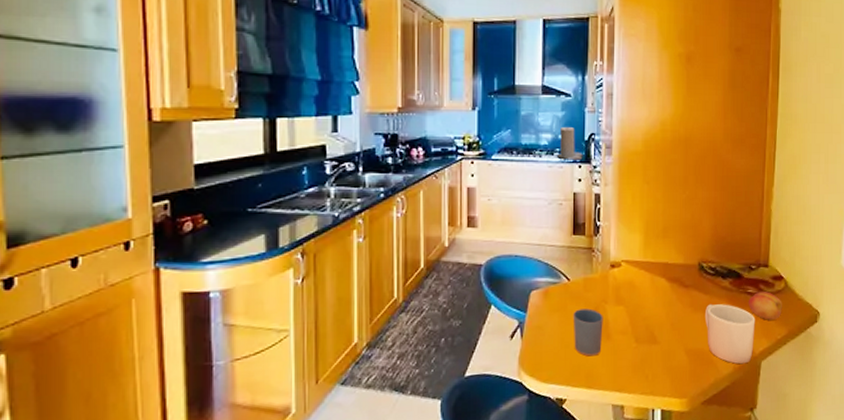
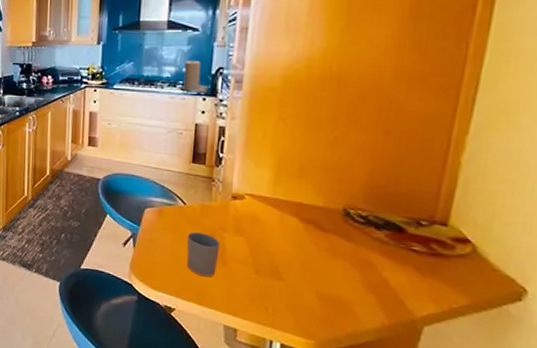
mug: present [704,303,755,365] -> none [346,253,420,324]
fruit: present [749,291,782,320] -> none [411,251,465,286]

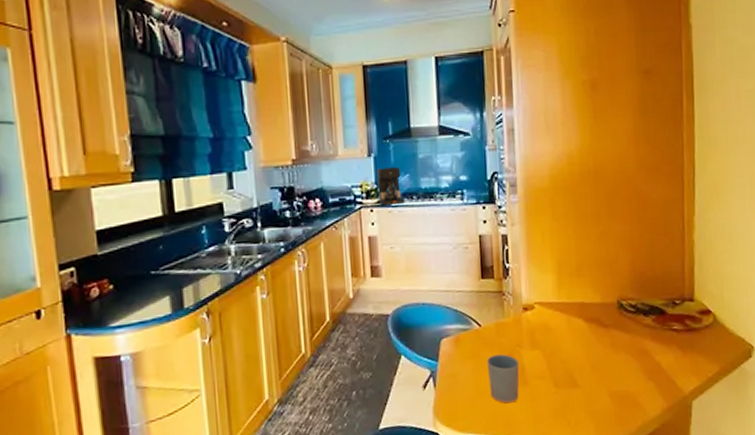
coffee maker: none [102,55,127,88] -> present [375,167,406,206]
paper towel: present [179,61,209,93] -> none [458,167,487,202]

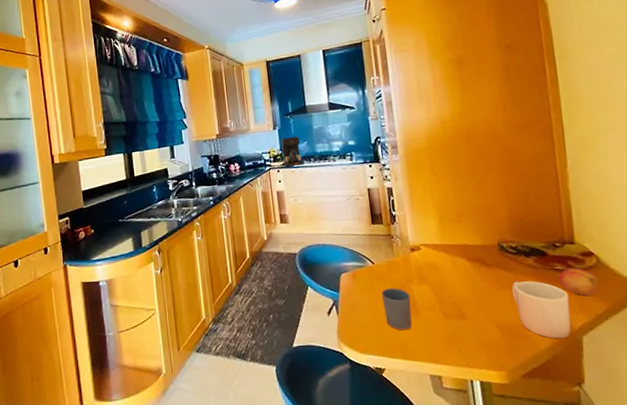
mug: none [627,342,684,406] -> present [511,281,572,339]
fruit: none [674,327,712,358] -> present [558,268,598,296]

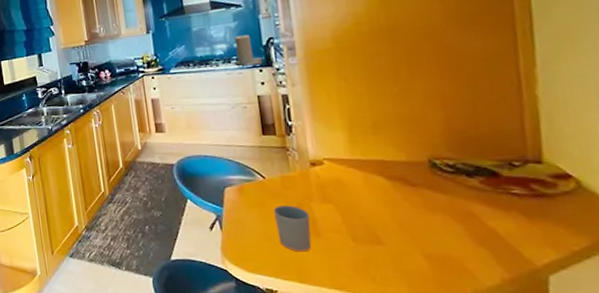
coffee maker: present [280,137,305,168] -> none [154,40,183,74]
paper towel: none [348,134,372,162] -> present [234,35,263,67]
mug: present [511,281,572,339] -> none [446,205,533,277]
fruit: present [558,268,598,296] -> none [515,193,577,227]

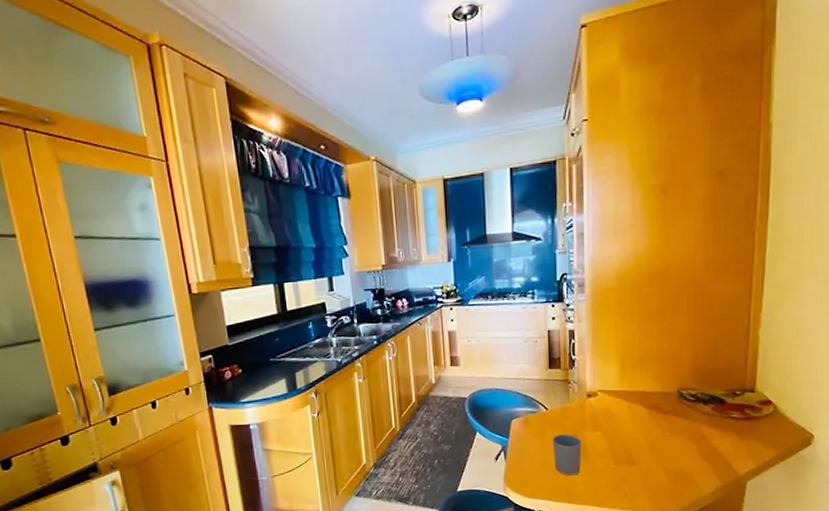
paper towel: present [234,35,263,67] -> none [529,269,556,301]

